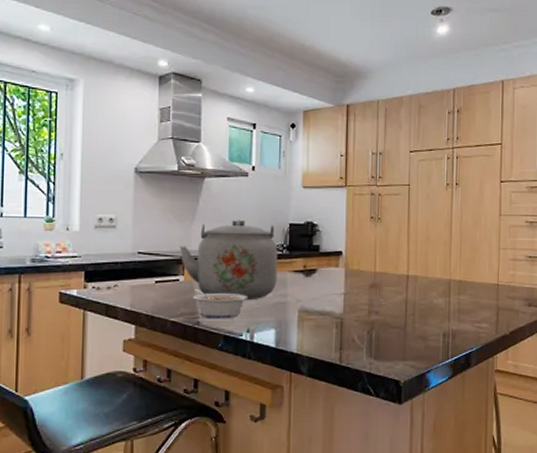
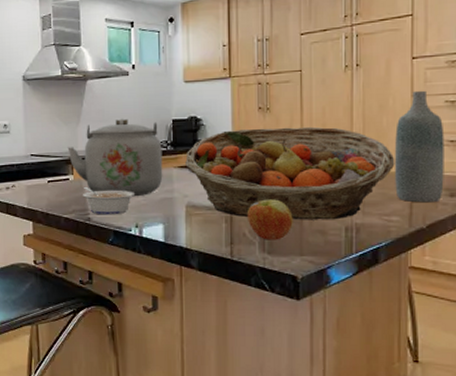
fruit basket: none [300,236,486,326] -> present [185,126,395,220]
apple: none [356,305,398,346] -> present [246,199,293,240]
bottle: none [485,210,525,311] -> present [395,90,445,203]

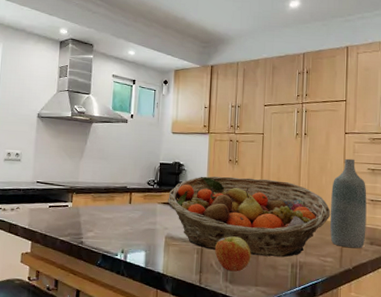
kettle: present [67,118,163,197] -> none [69,157,150,226]
legume: present [83,186,134,215] -> none [79,213,123,241]

